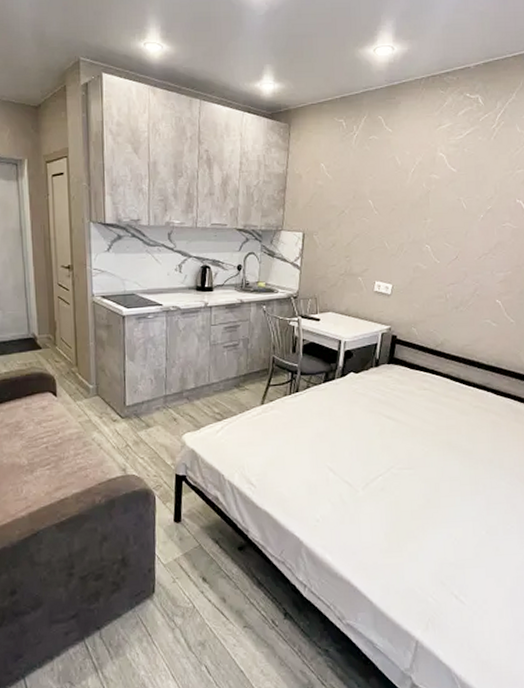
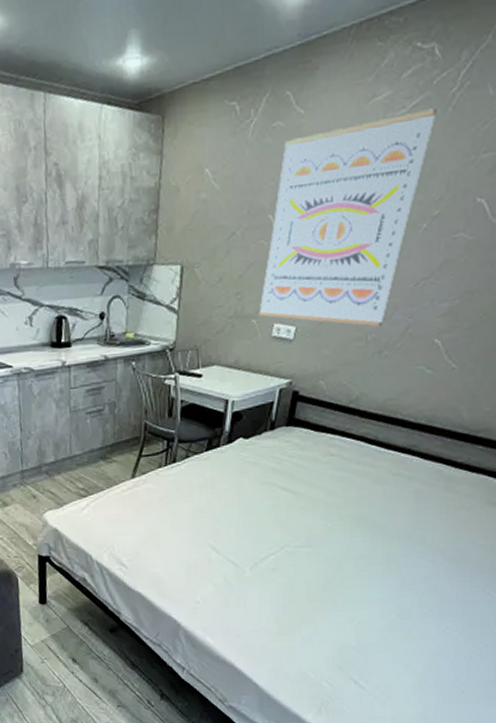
wall art: none [363,137,484,288] -> present [259,108,437,327]

